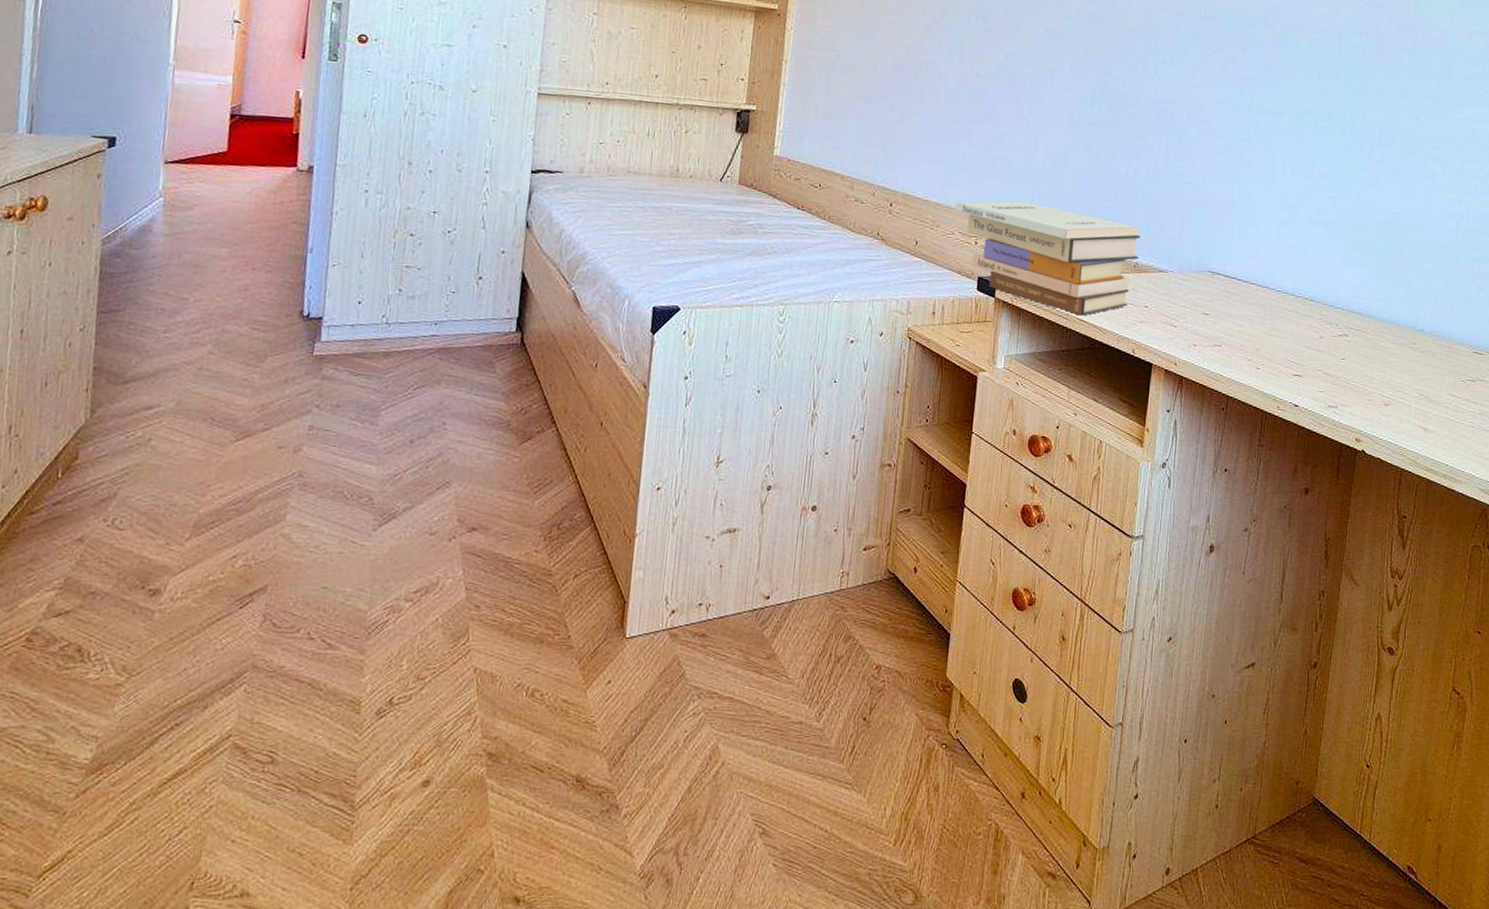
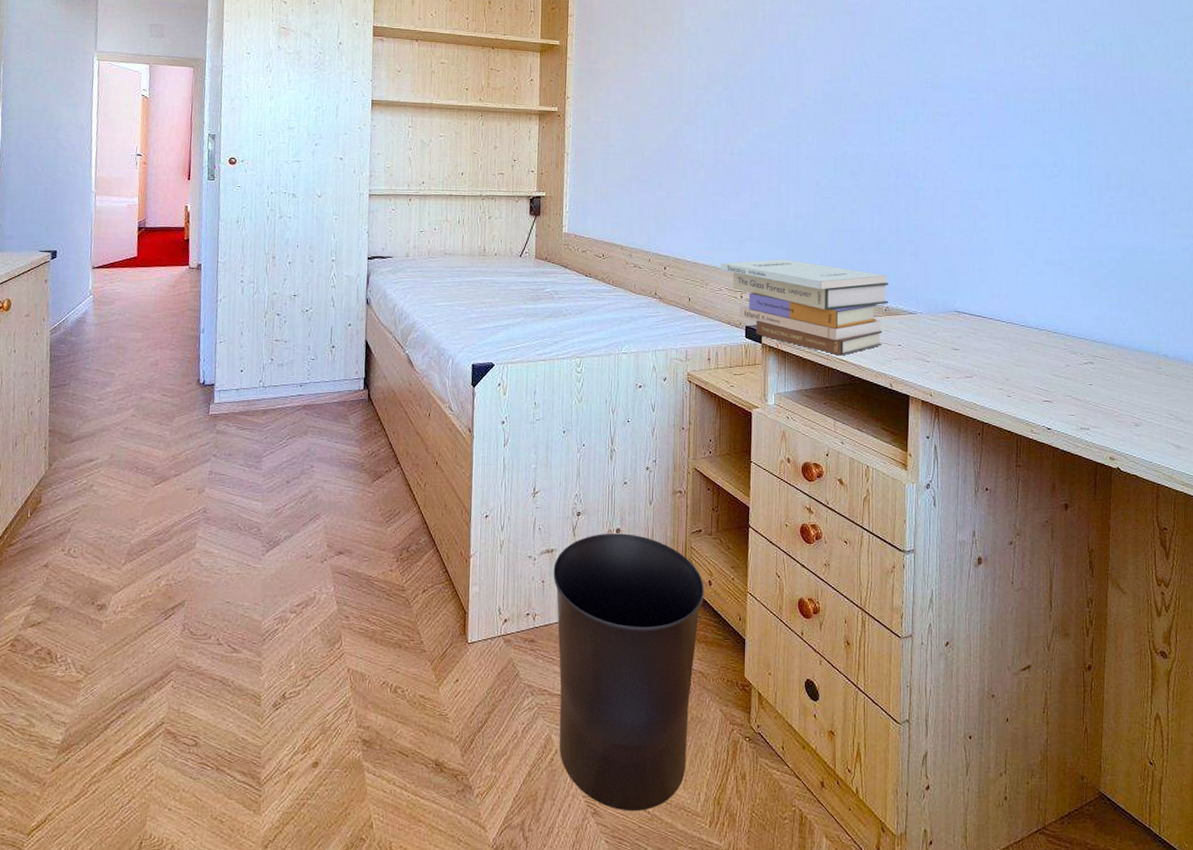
waste bin: none [727,511,909,830] -> present [553,533,704,812]

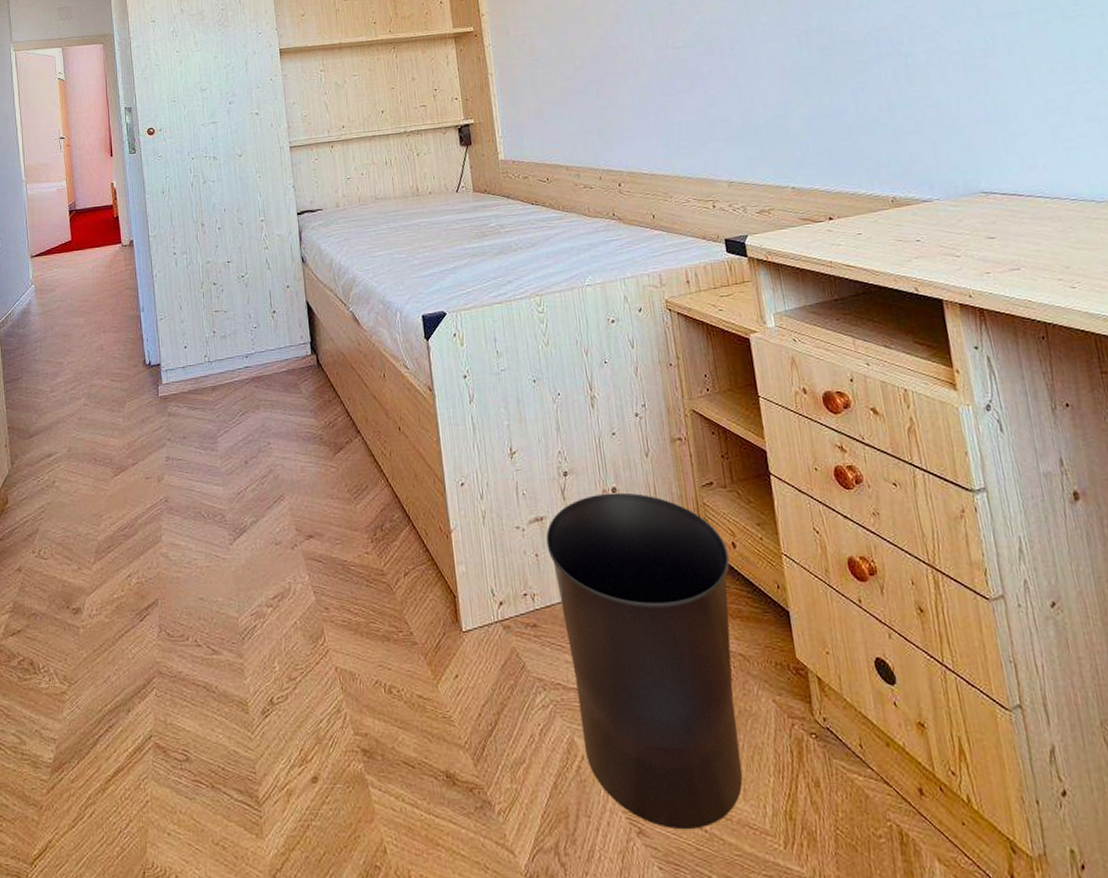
books: present [721,258,889,356] -> none [683,157,897,261]

